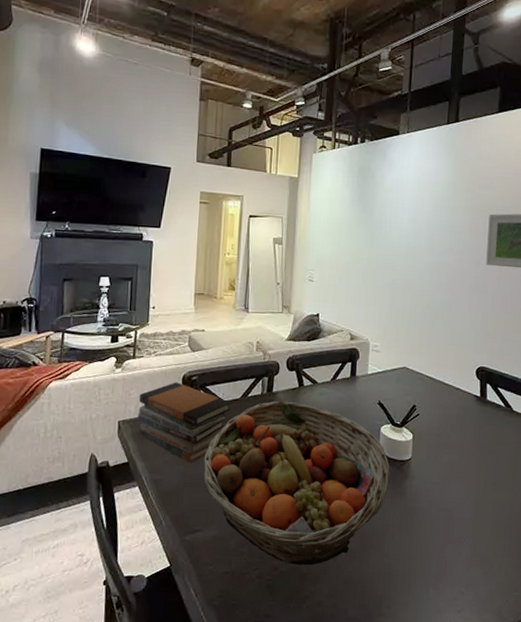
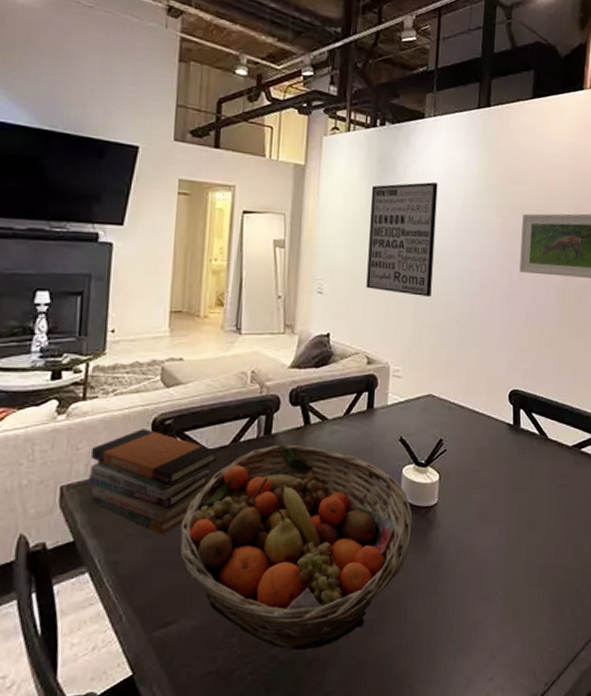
wall art: none [349,188,411,286] -> present [366,182,438,298]

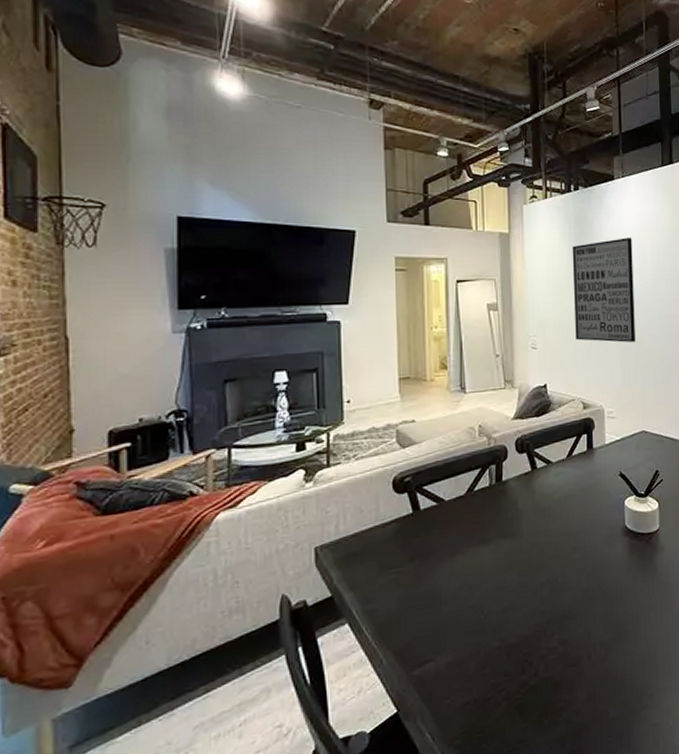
book stack: present [88,429,218,535] -> none [339,487,455,583]
fruit basket: present [179,444,413,651] -> none [428,488,639,675]

